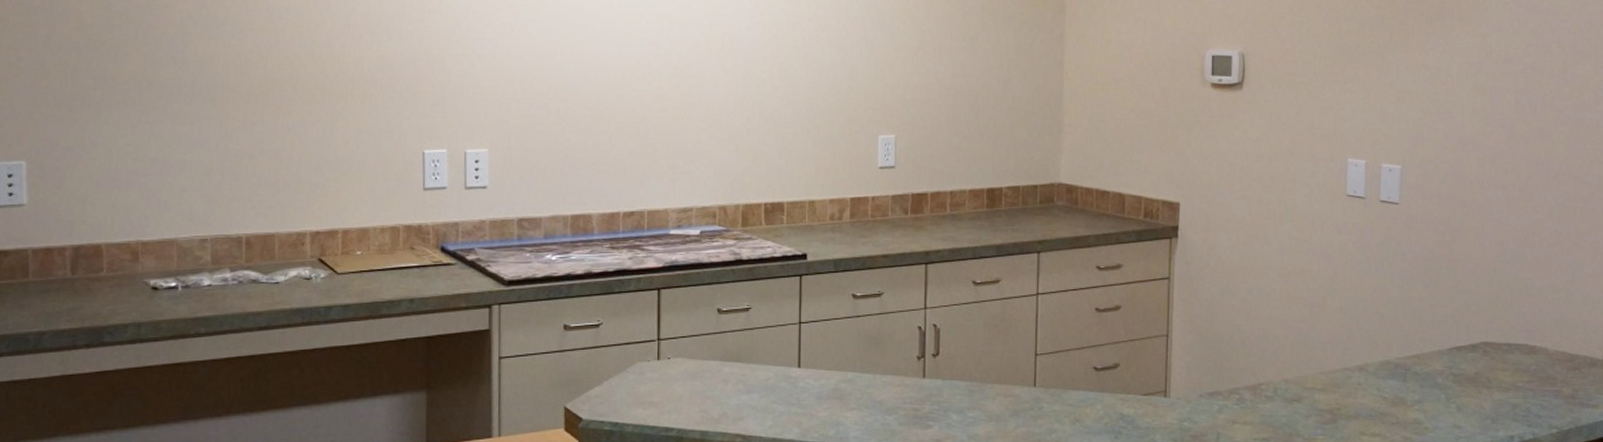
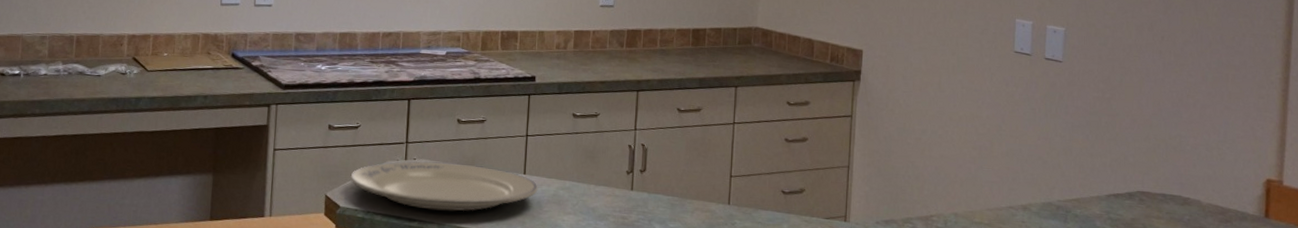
plate: none [592,360,816,416] -> present [349,161,538,211]

